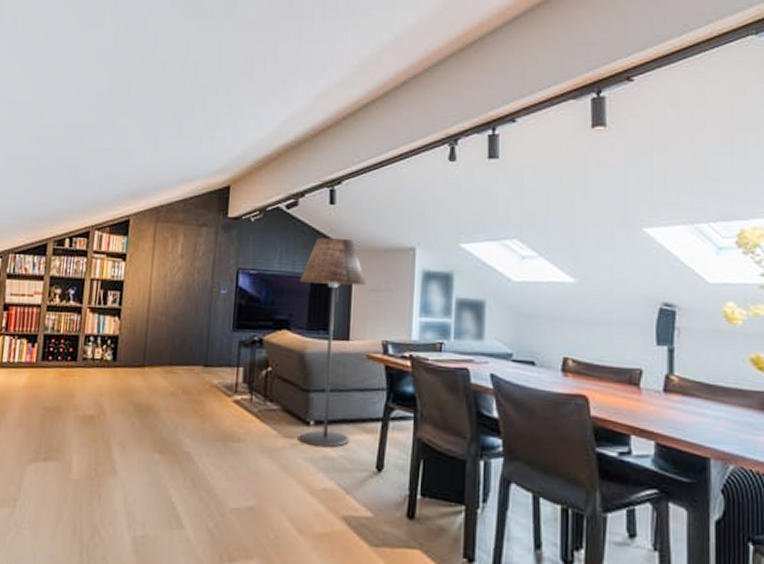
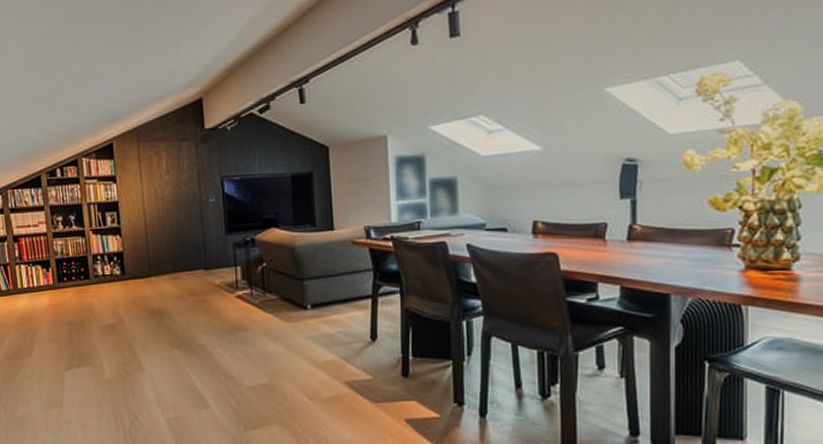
floor lamp: present [300,237,367,447] -> none [281,135,345,326]

